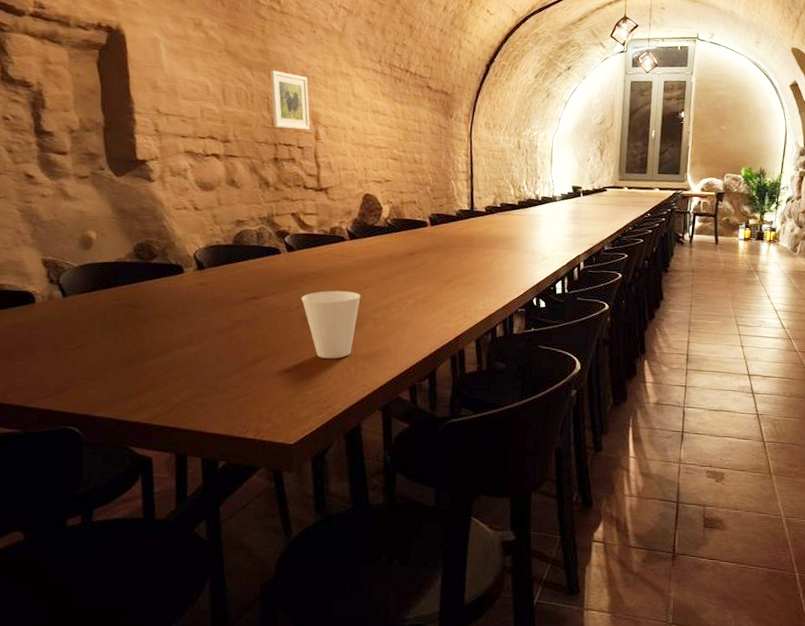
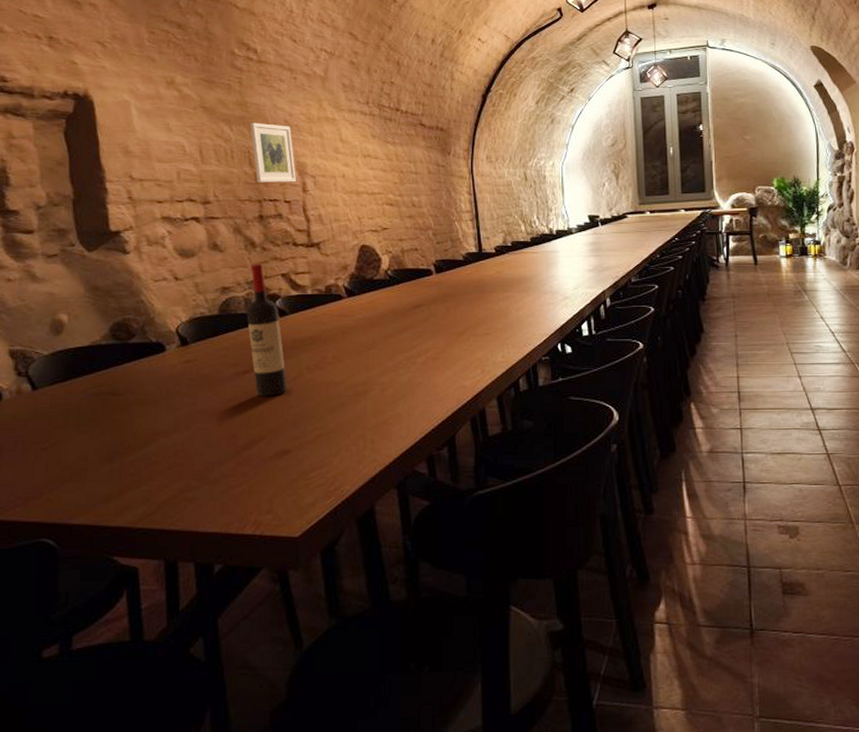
wine bottle: none [258,201,291,322] -> present [246,264,288,397]
cup: present [300,290,361,359] -> none [297,355,365,434]

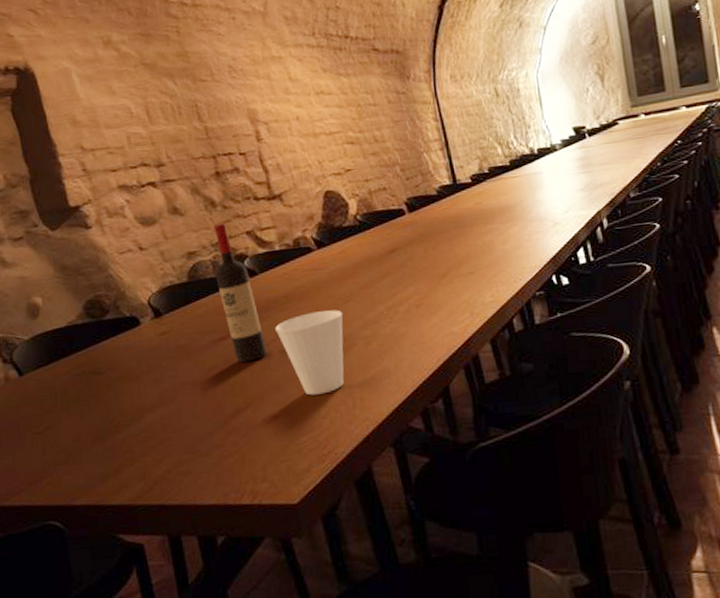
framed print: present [250,122,296,183] -> none [193,71,249,137]
cup: none [297,355,365,434] -> present [274,310,344,396]

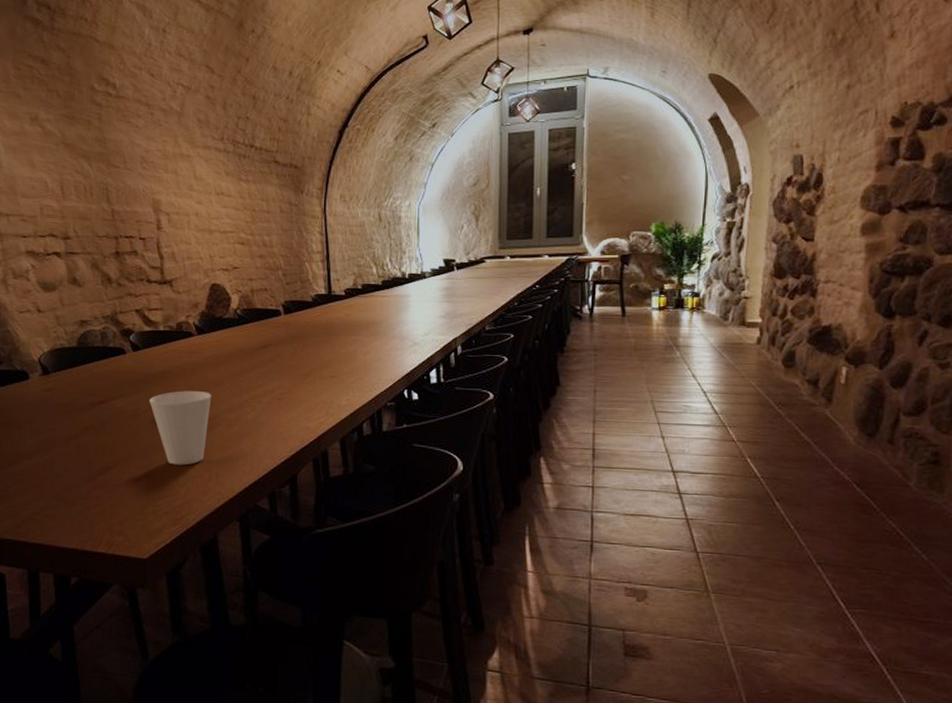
wine bottle: present [213,223,267,363] -> none [102,299,139,427]

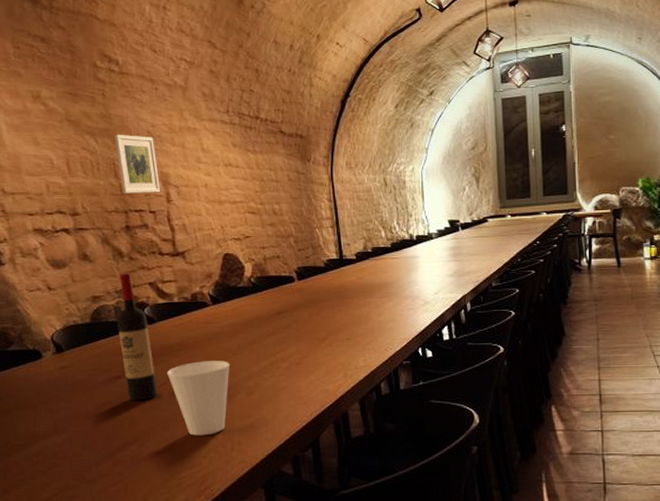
wine bottle: none [102,299,139,427] -> present [117,273,158,401]
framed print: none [108,159,151,220] -> present [114,134,160,194]

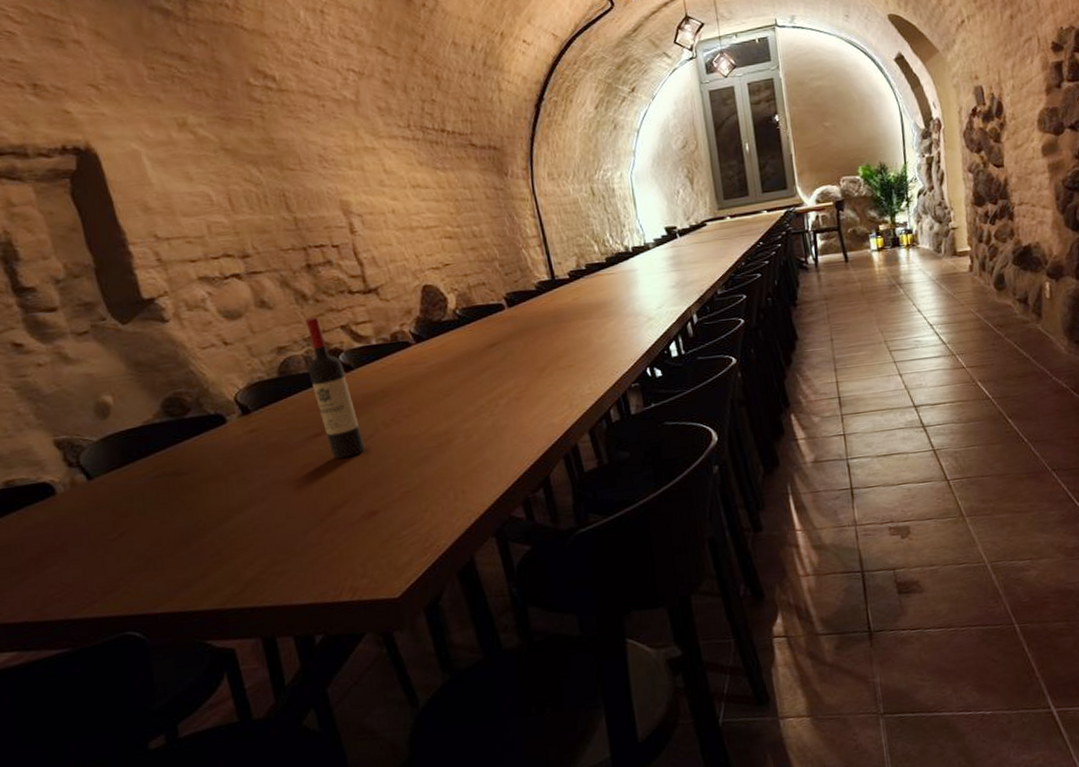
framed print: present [114,134,160,194] -> none [280,160,342,228]
cup: present [166,361,230,436] -> none [372,404,445,490]

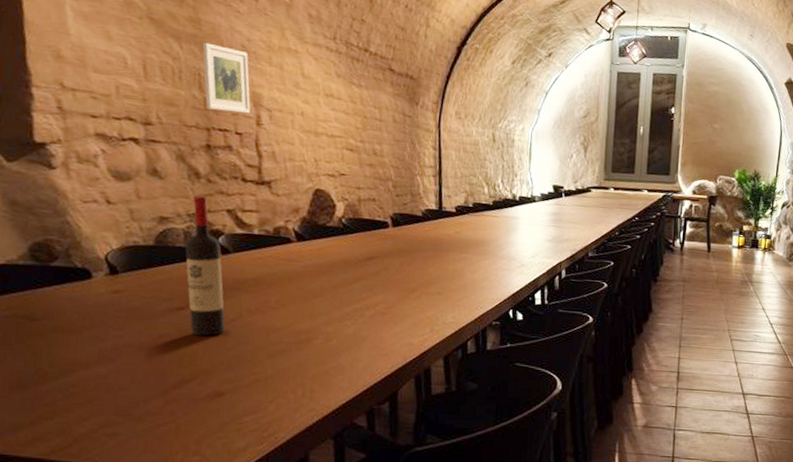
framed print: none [280,160,342,228] -> present [202,42,251,114]

